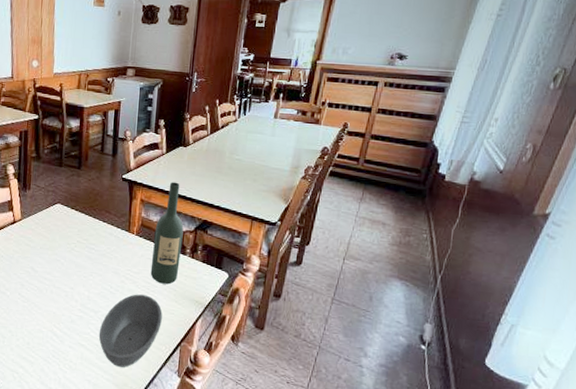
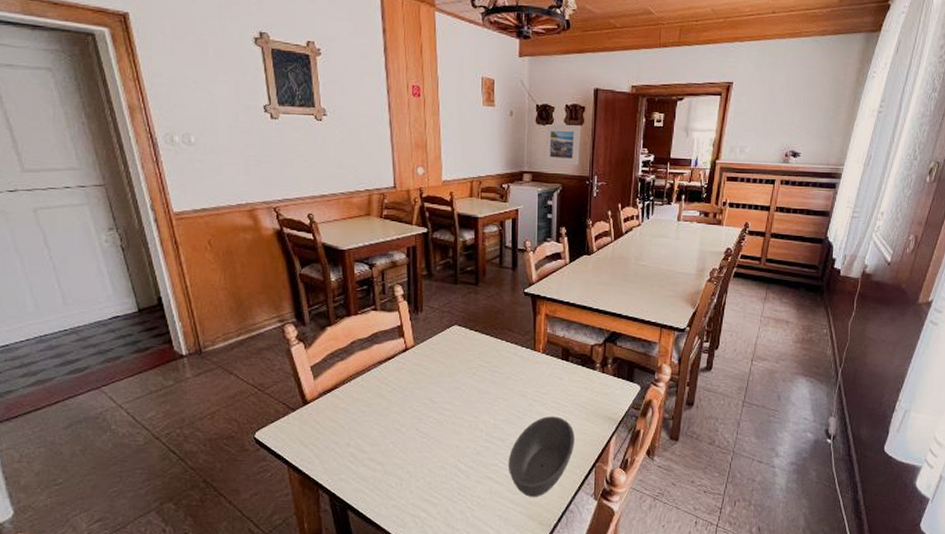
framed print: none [147,24,183,62] -> present [544,124,580,165]
wine bottle: present [150,182,184,285] -> none [560,293,592,403]

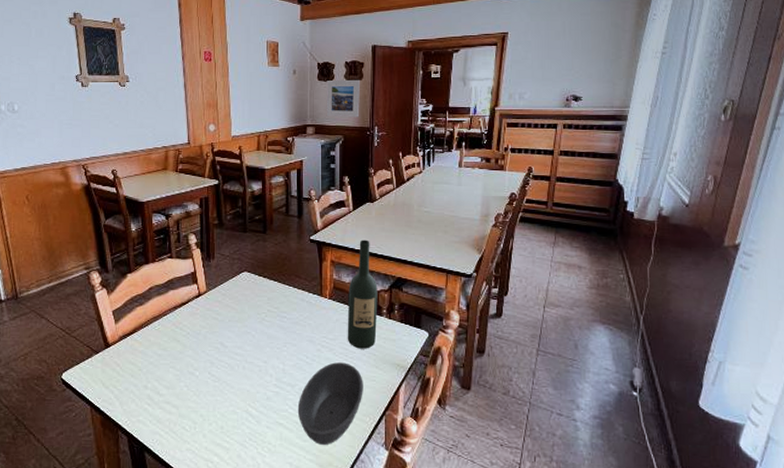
wine bottle: none [560,293,592,403] -> present [347,240,378,349]

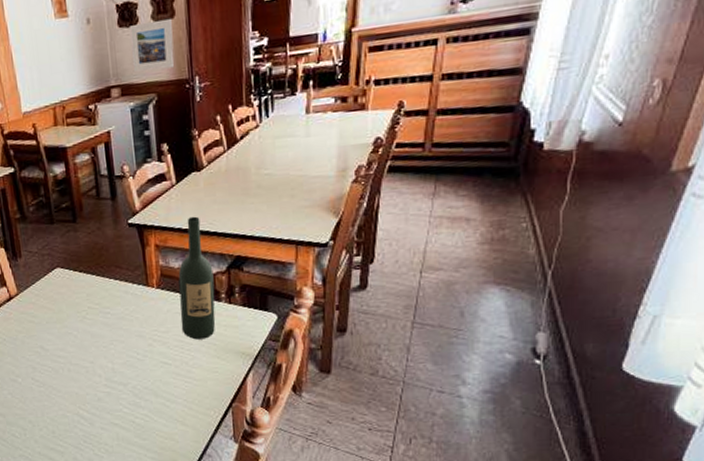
bowl: present [297,362,363,445] -> none [132,355,205,442]

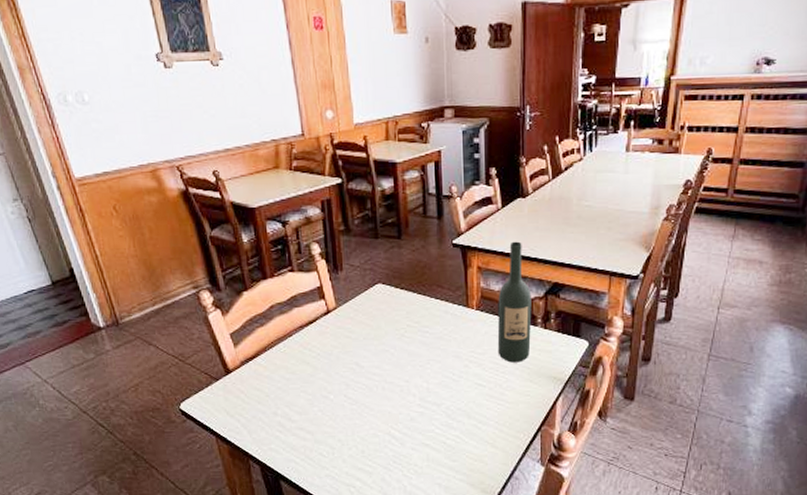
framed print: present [129,18,175,72] -> none [466,46,508,96]

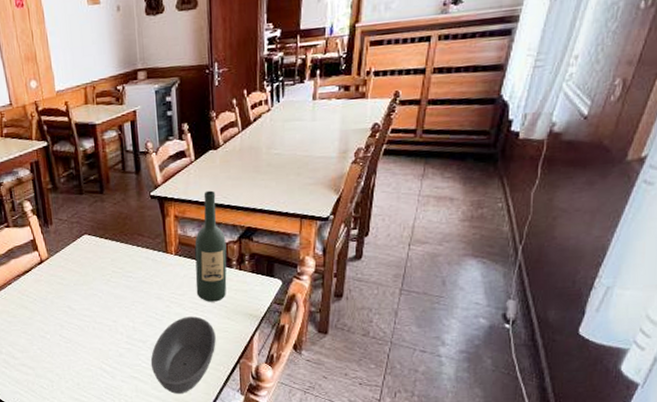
bowl: none [444,378,517,464] -> present [150,316,216,394]

